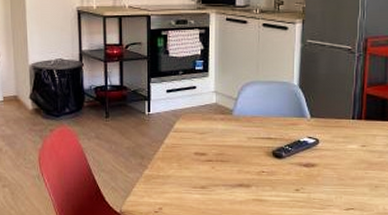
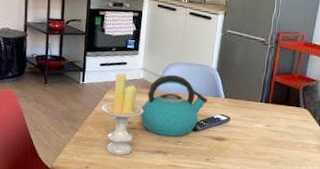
candle: none [172,99,220,193] -> present [101,73,144,156]
kettle: none [216,96,291,166] -> present [140,74,207,137]

